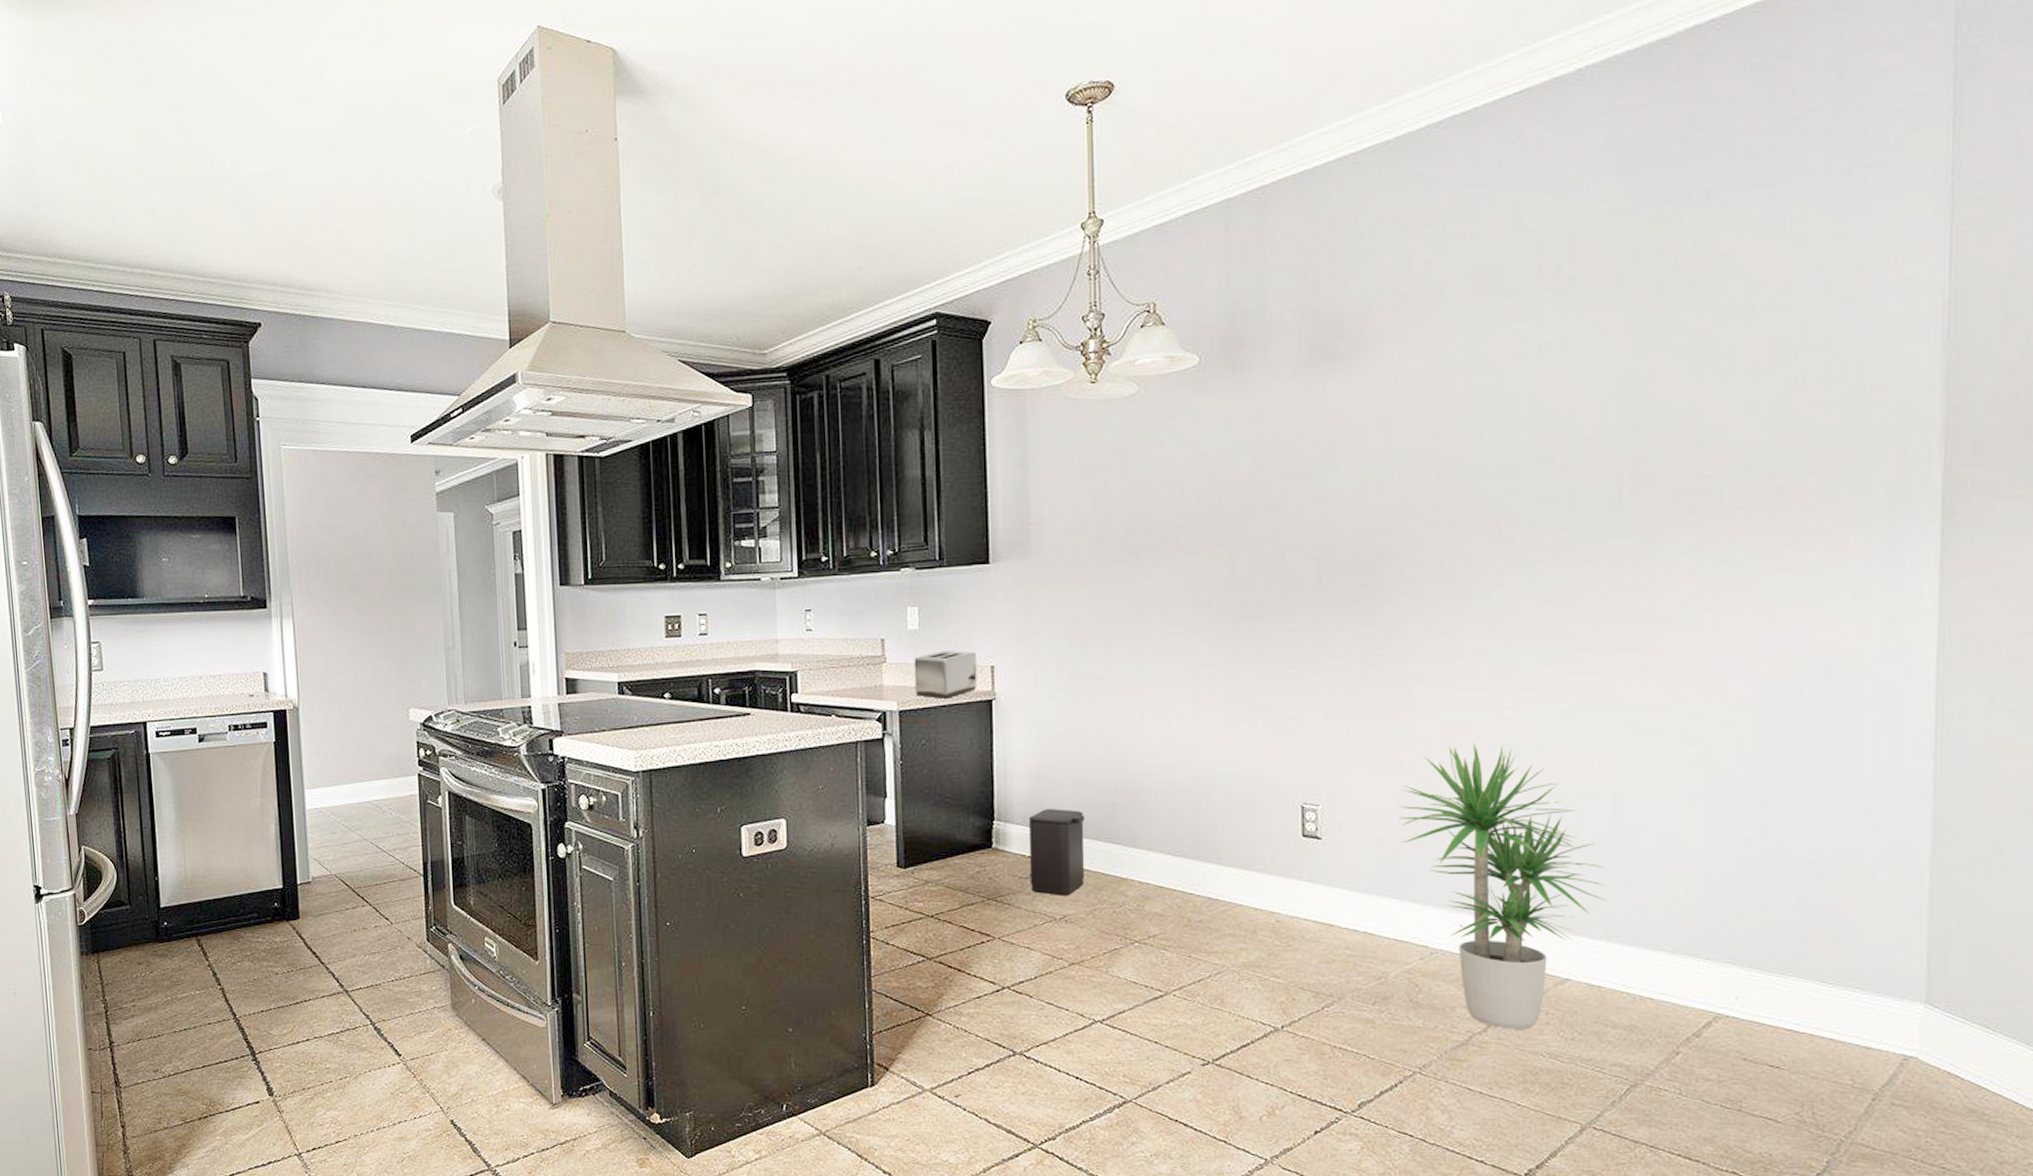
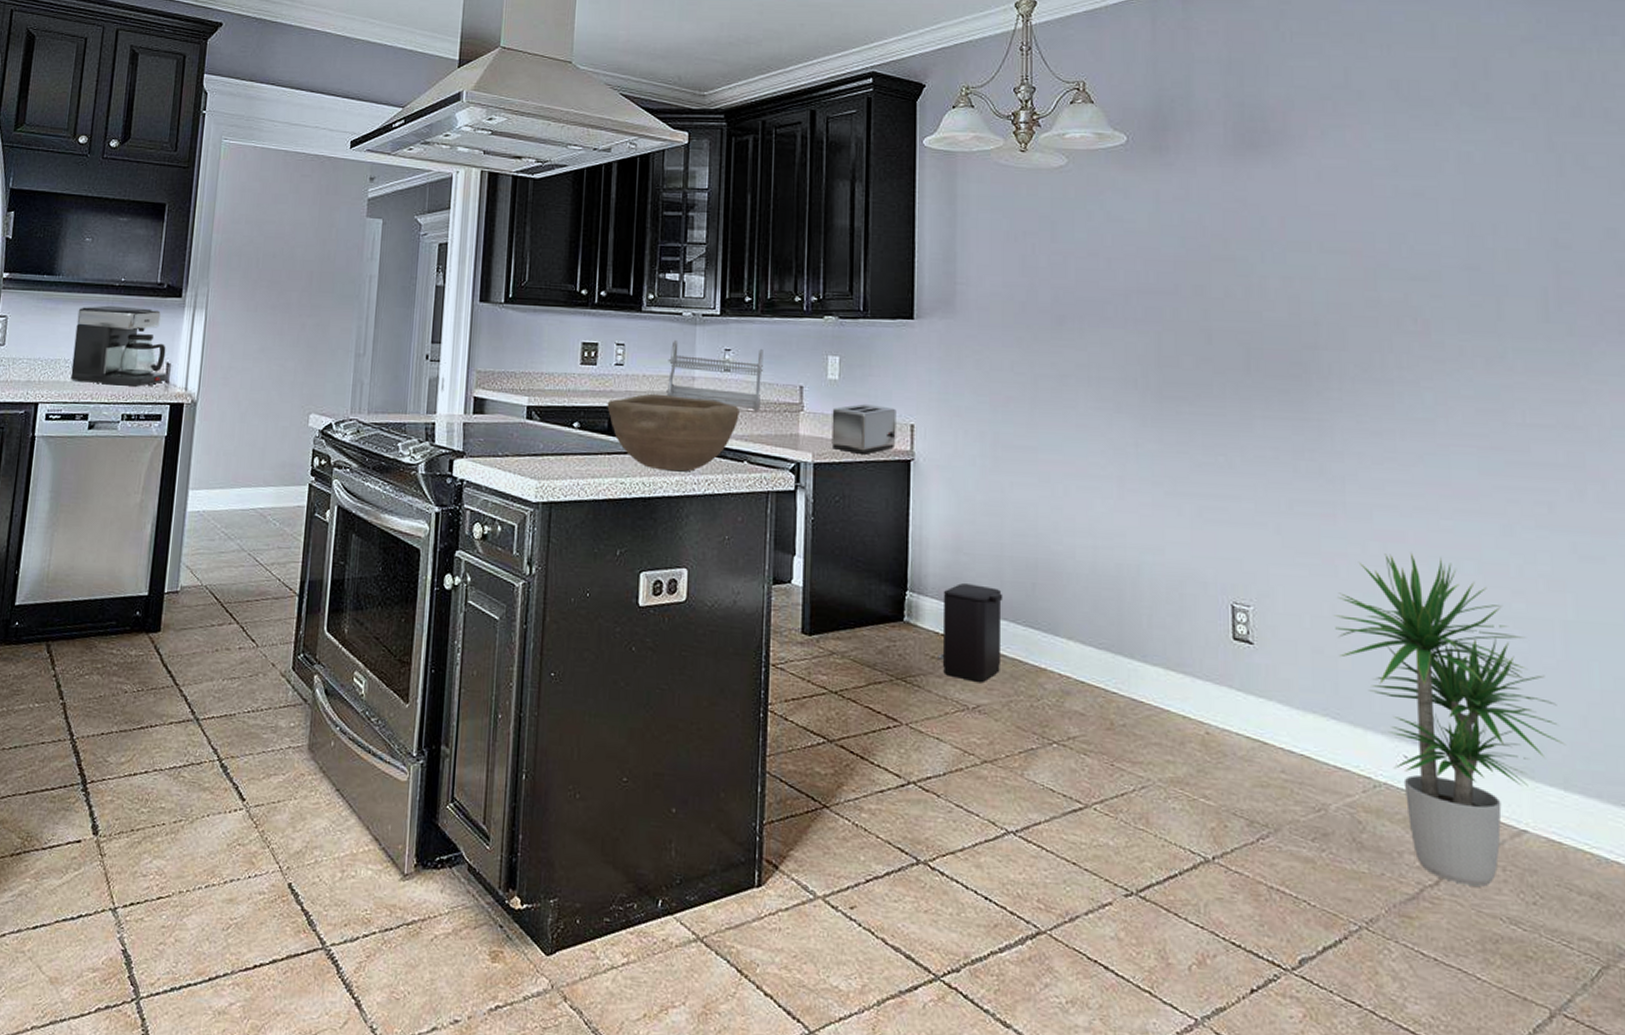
coffee maker: none [168,622,266,699] -> present [70,305,167,387]
bowl: none [695,659,824,731] -> present [607,393,740,472]
dish rack: none [750,605,844,669] -> present [665,339,763,414]

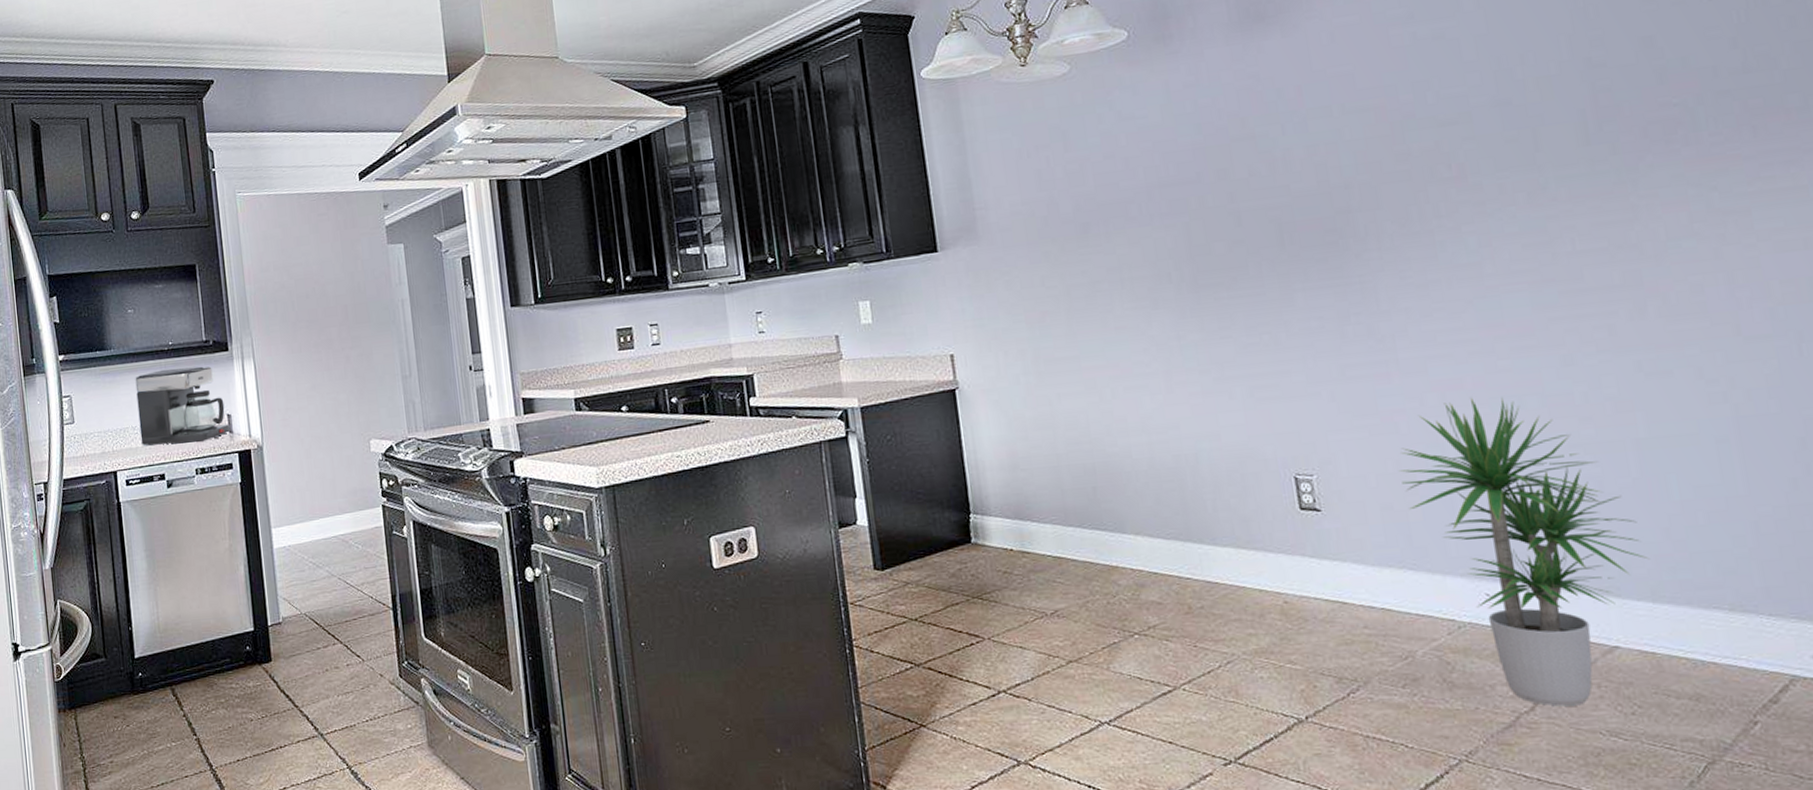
bowl: present [607,393,740,472] -> none [651,362,781,439]
dish rack: present [665,339,763,414] -> none [702,306,800,370]
toaster: present [831,403,897,454] -> none [870,341,938,392]
pedal bin: present [937,583,1003,682] -> none [1006,497,1073,589]

